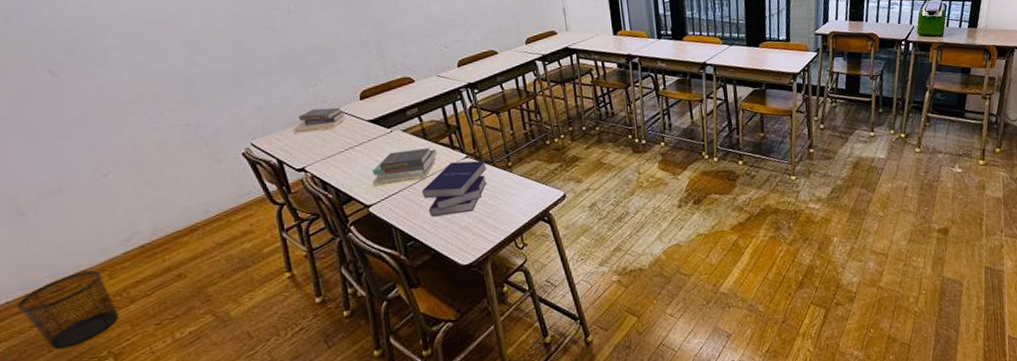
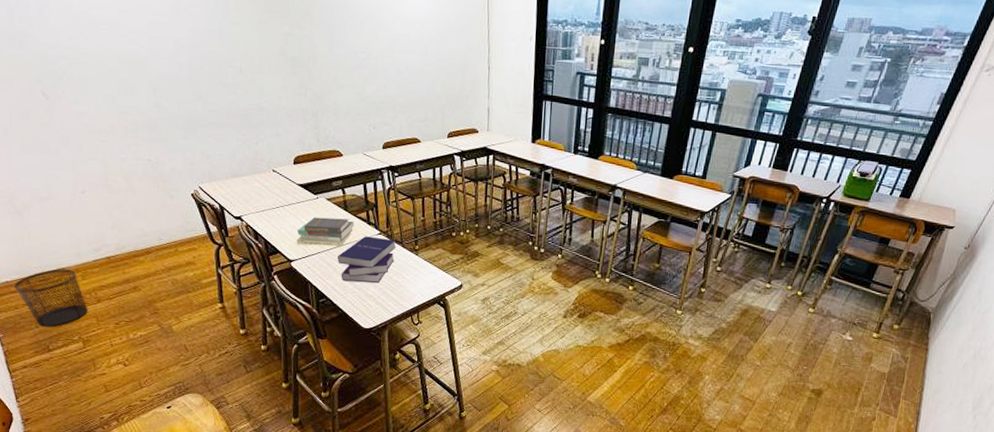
books: present [293,107,346,135] -> none [234,166,280,187]

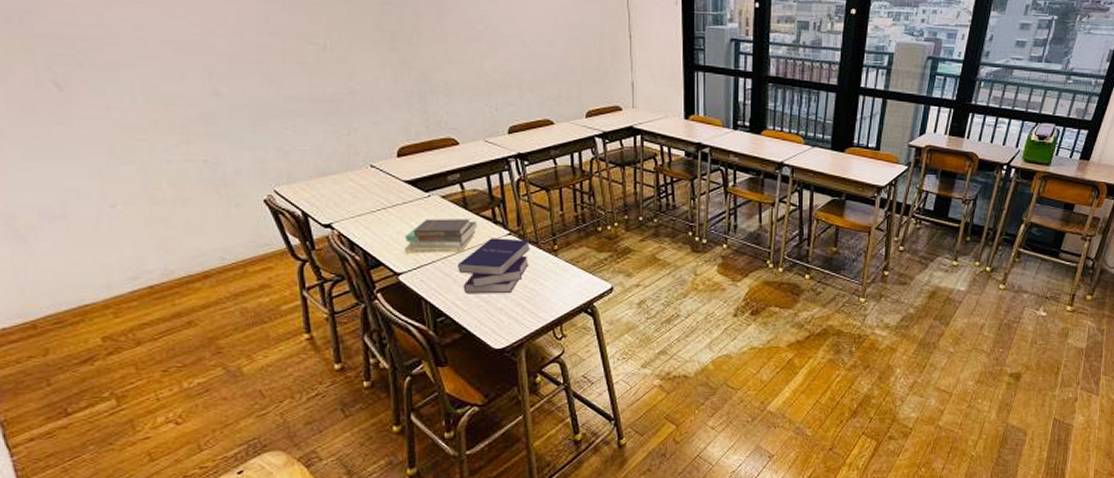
waste bin: present [13,269,88,327] -> none [13,306,123,384]

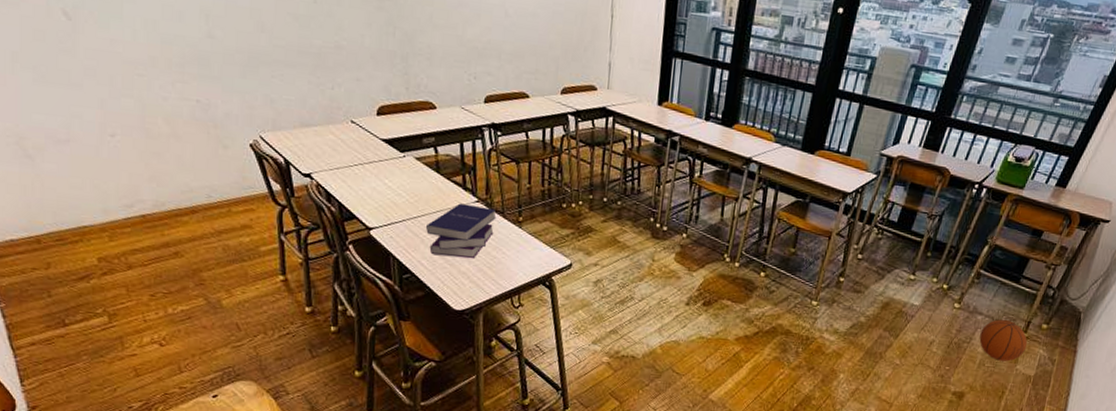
books: present [404,219,478,254] -> none [377,178,448,215]
basketball: none [1028,296,1075,337] -> present [979,319,1028,362]

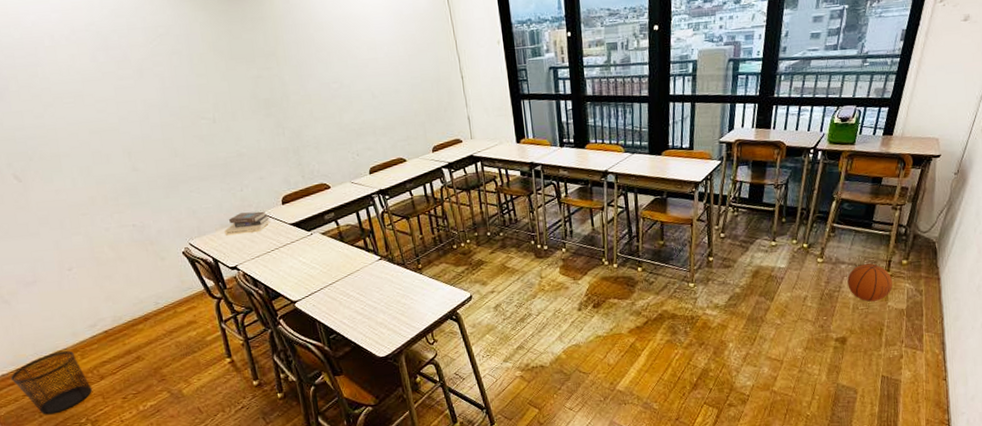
waste bin: none [20,227,115,297] -> present [10,350,92,415]
books: none [303,114,359,140] -> present [224,211,270,236]
book: present [426,203,497,258] -> none [341,262,400,314]

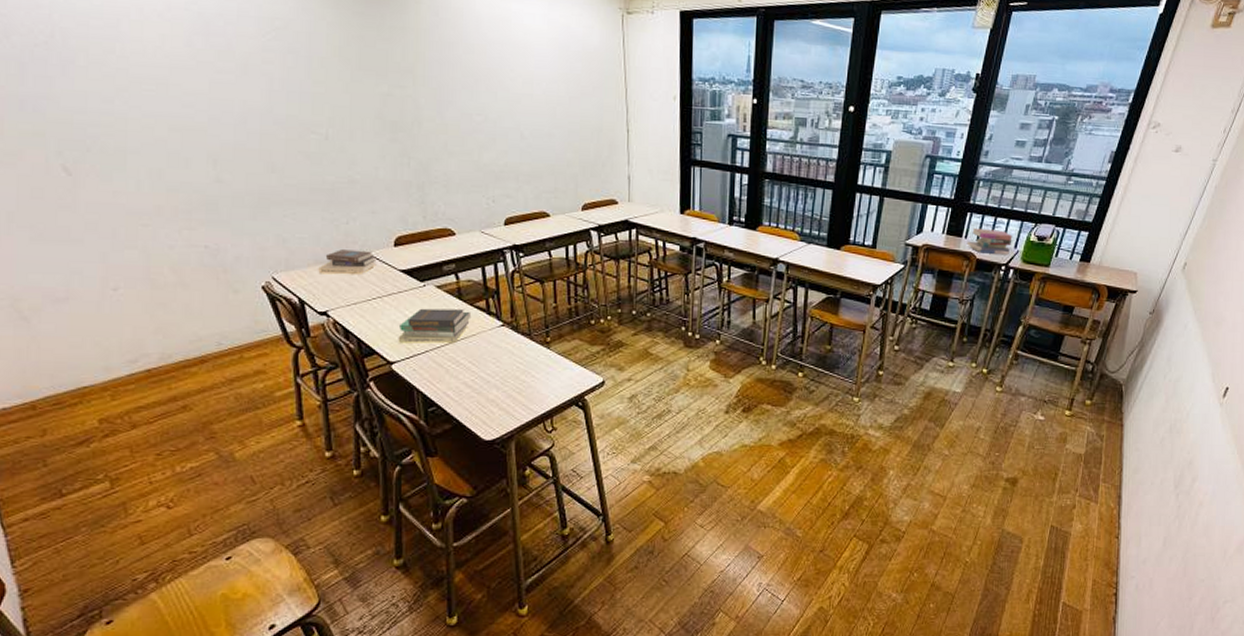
waste bin: present [10,350,92,415] -> none [13,388,118,465]
books: none [296,250,354,285] -> present [398,308,472,344]
books: none [775,117,818,141] -> present [966,227,1013,256]
basketball: present [847,263,893,302] -> none [1025,399,1074,442]

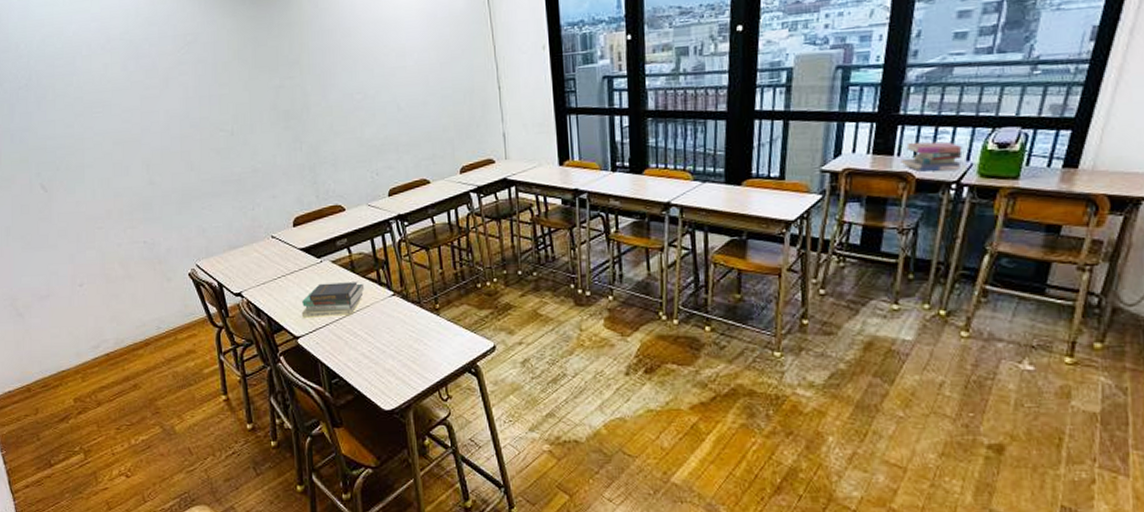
books: present [318,250,377,275] -> none [232,233,279,258]

